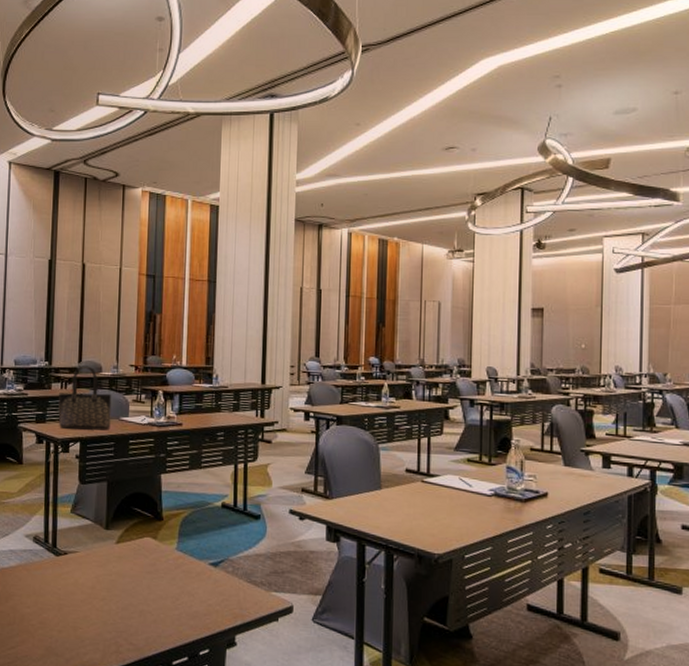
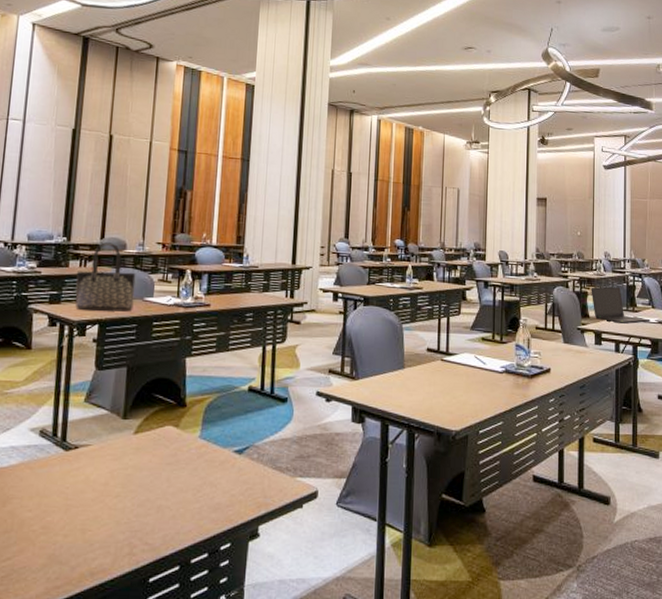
laptop: none [597,404,673,446] -> present [591,286,650,324]

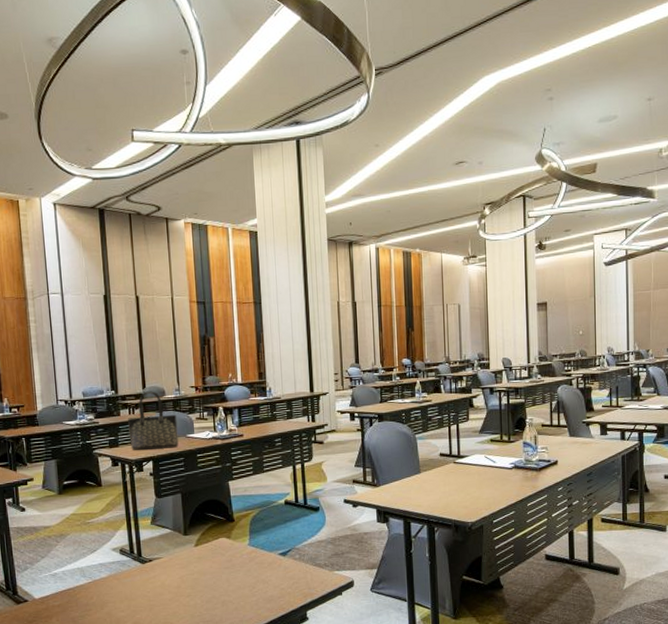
laptop: present [591,286,650,324] -> none [595,379,656,413]

